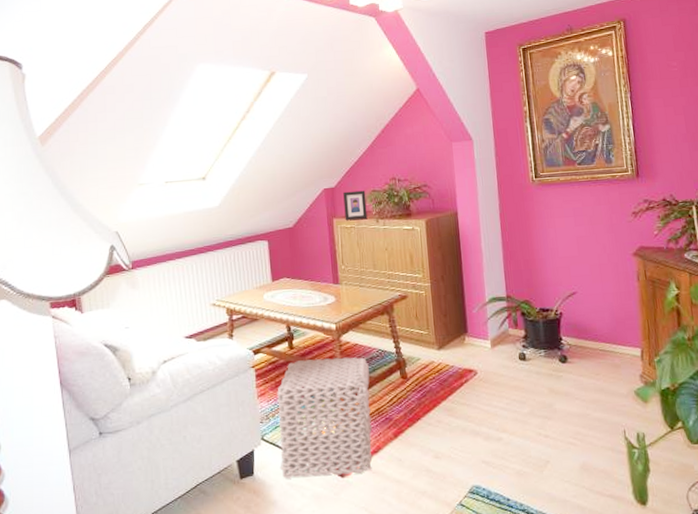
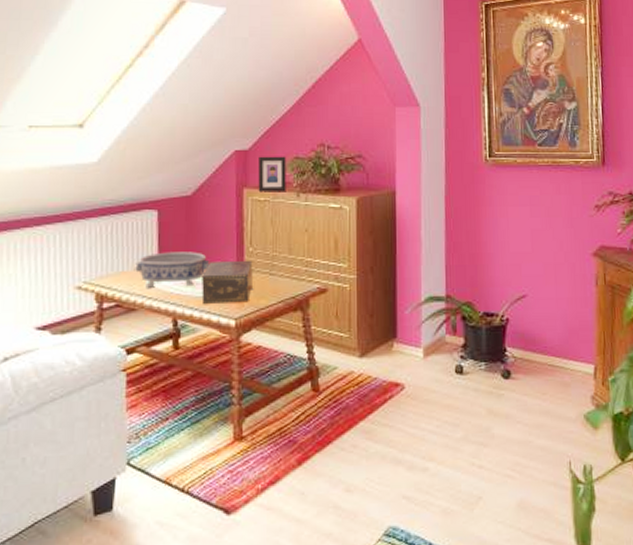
decorative bowl: none [254,271,312,302] -> present [135,251,210,288]
pouf: present [277,357,373,479] -> none [148,362,274,516]
decorative box: none [306,275,347,314] -> present [201,260,253,305]

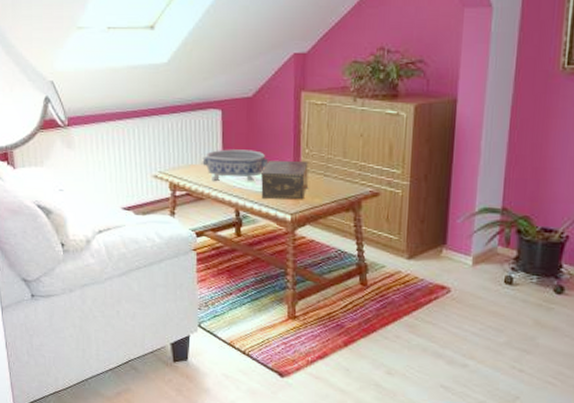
picture frame: present [258,156,286,192] -> none [315,59,345,97]

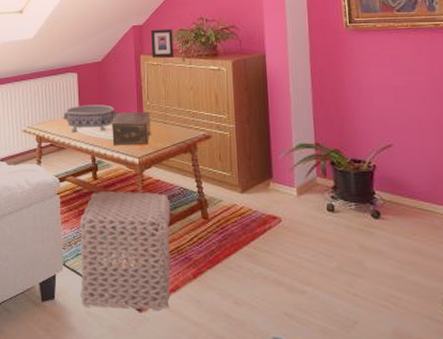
pouf: none [215,250,325,377] -> present [79,191,172,310]
picture frame: none [315,59,345,97] -> present [151,29,174,58]

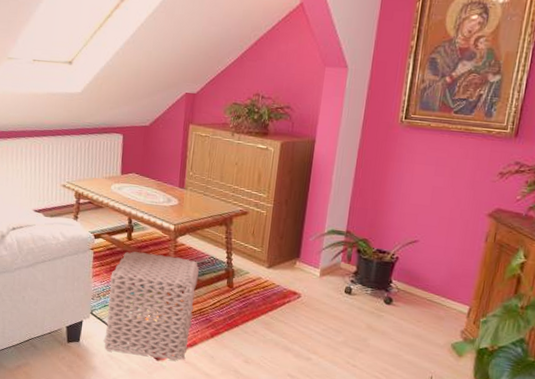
decorative bowl: present [63,105,118,132] -> none [104,167,159,196]
decorative box: present [112,111,151,146] -> none [150,179,192,214]
picture frame: present [151,29,174,58] -> none [201,99,227,131]

